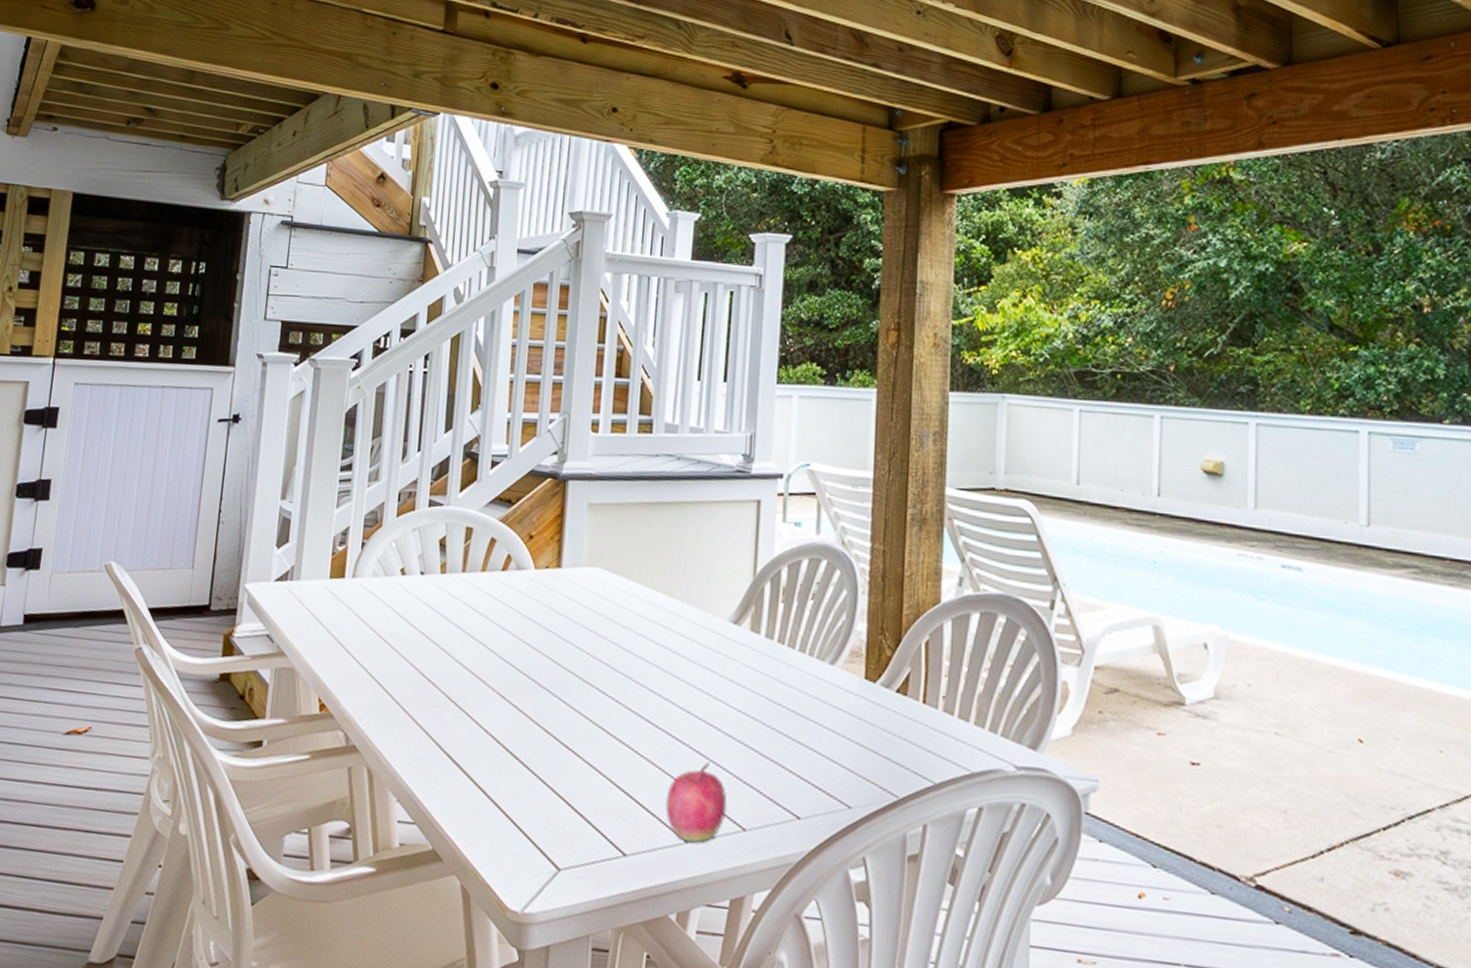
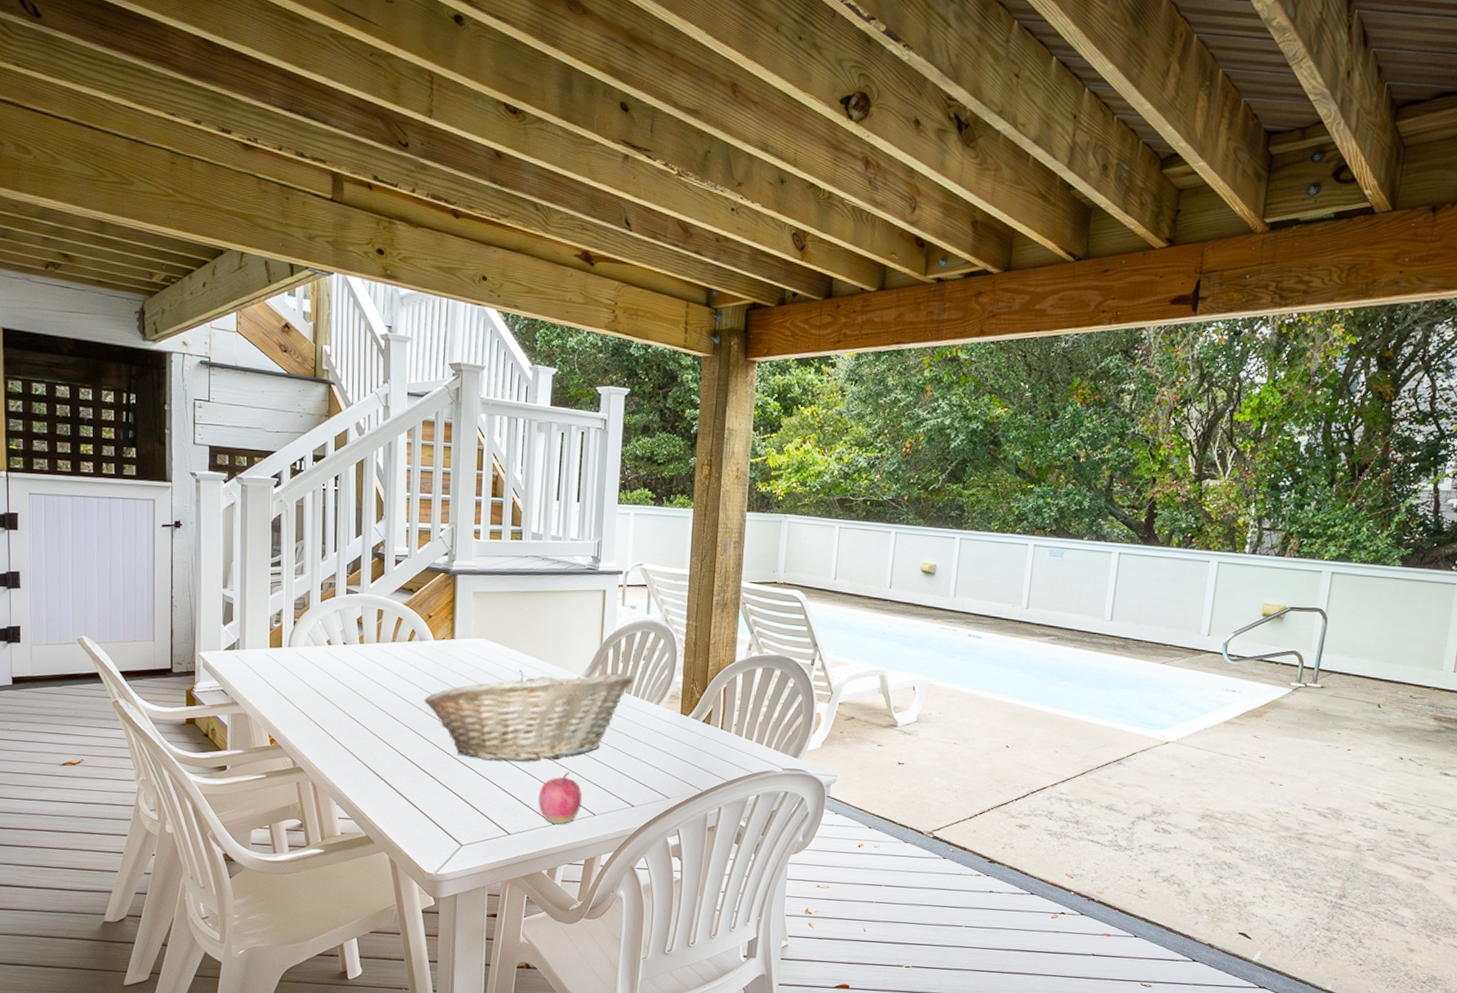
fruit basket: none [518,611,799,745] -> present [424,669,634,761]

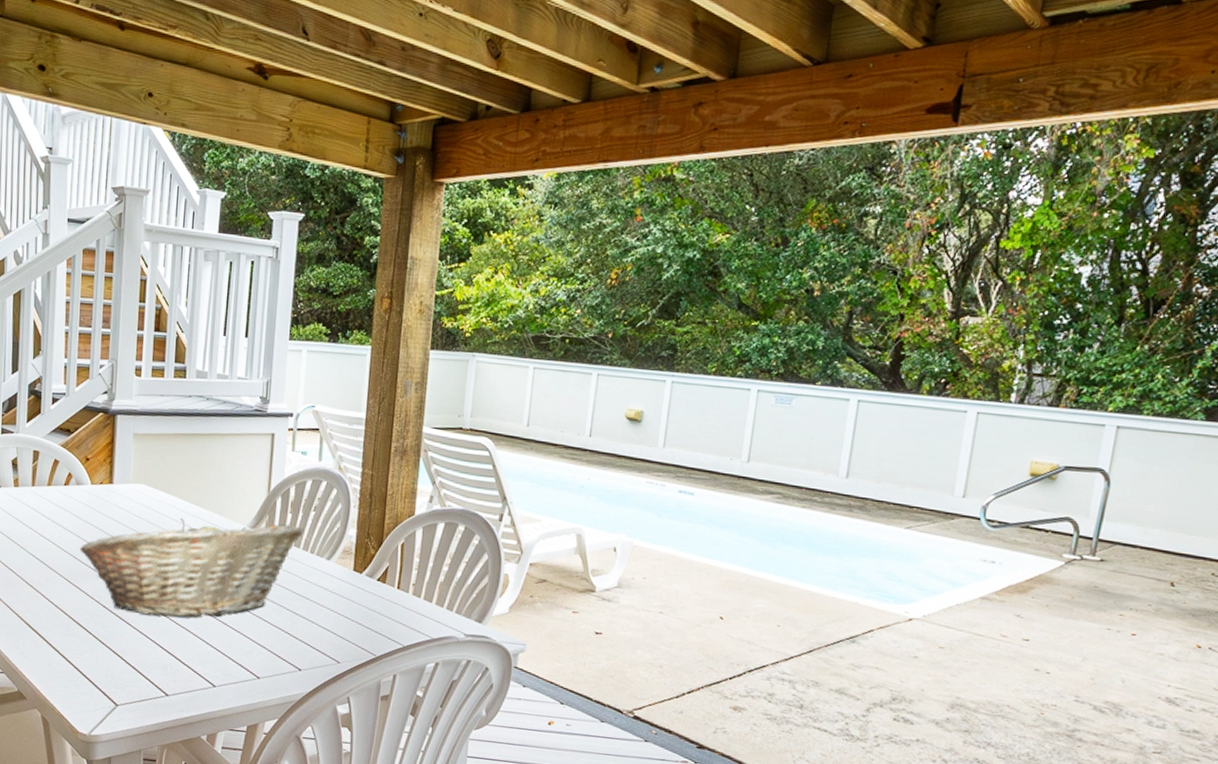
apple: present [538,771,582,825] -> none [198,629,246,687]

